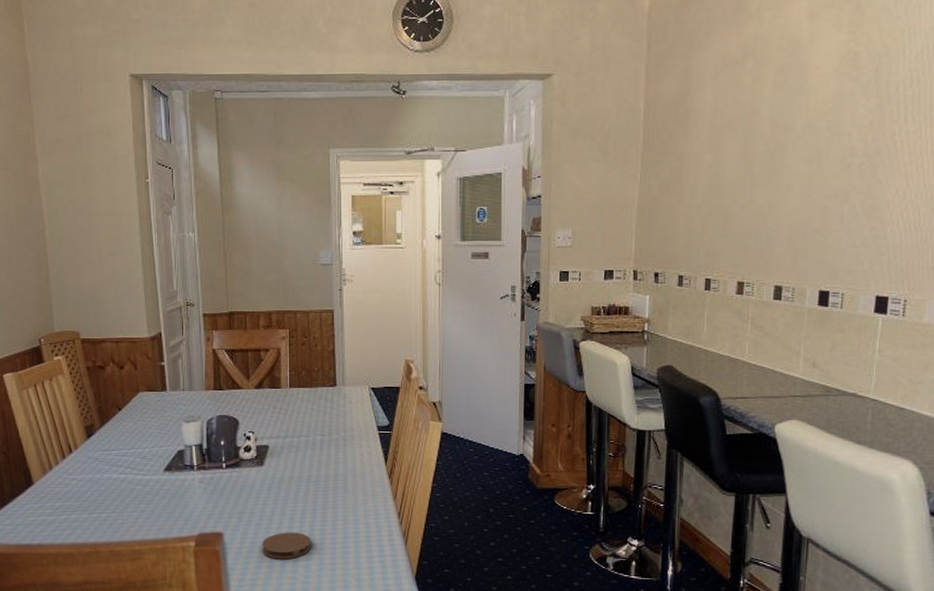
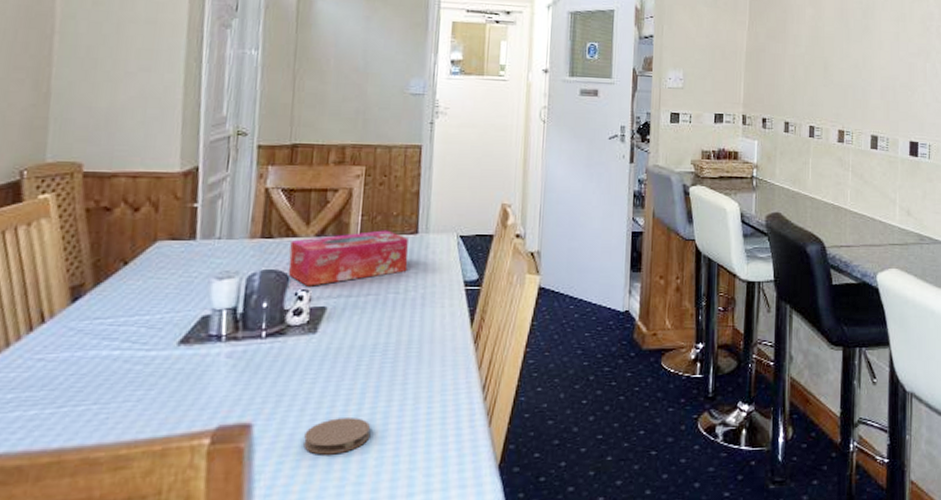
tissue box: none [236,383,330,429] -> present [288,230,408,287]

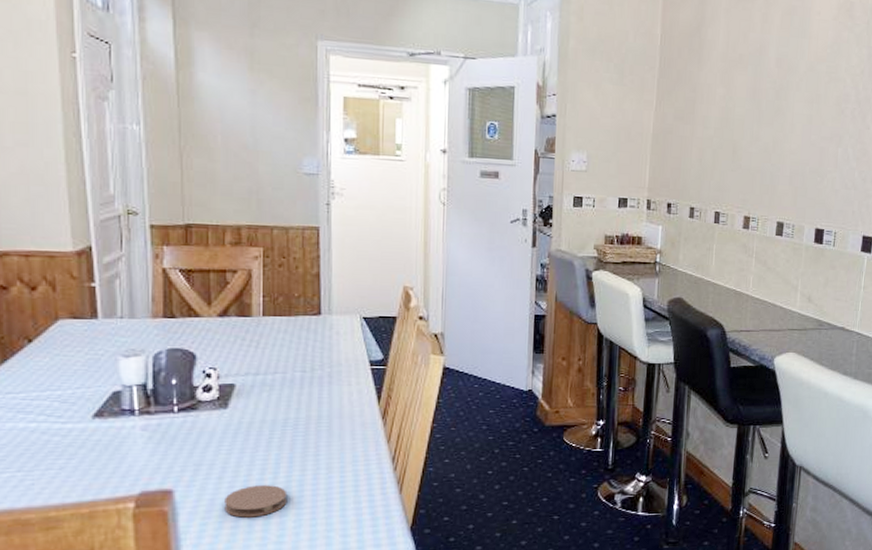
tissue box: present [288,230,408,287] -> none [194,311,313,365]

